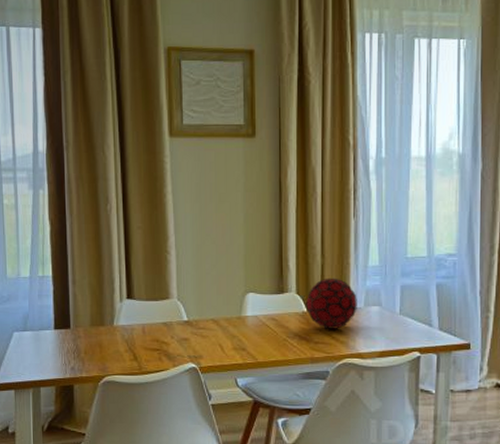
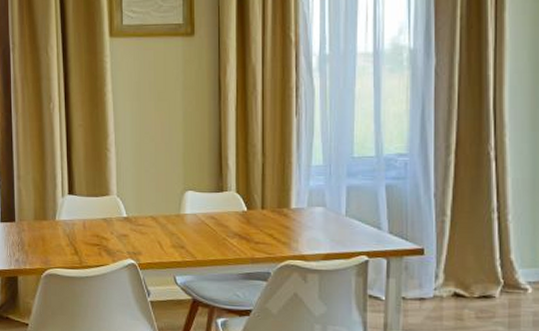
decorative orb: present [305,278,357,329] -> none [245,177,300,230]

